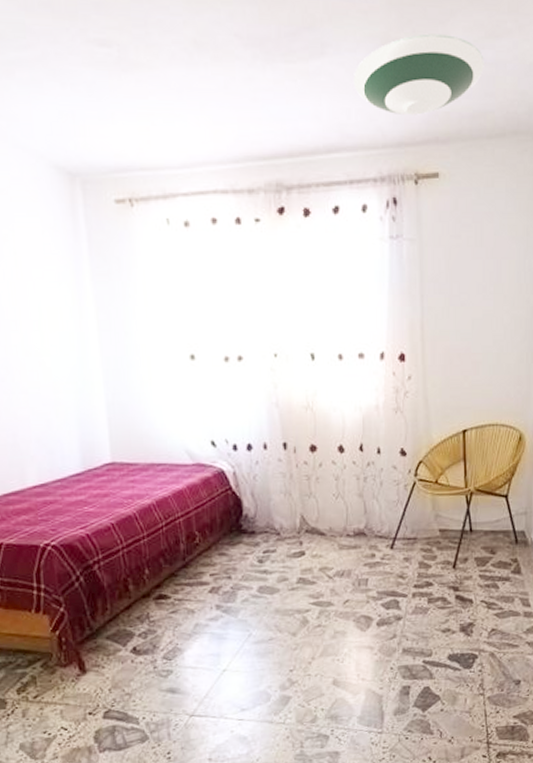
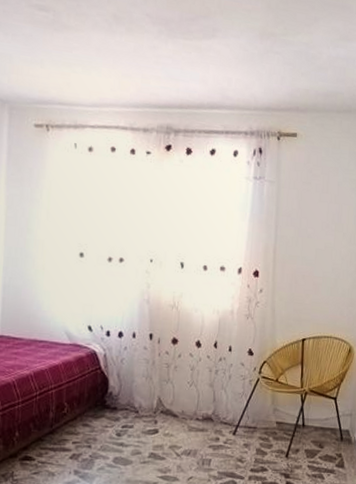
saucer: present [354,34,484,115] -> none [236,31,338,89]

